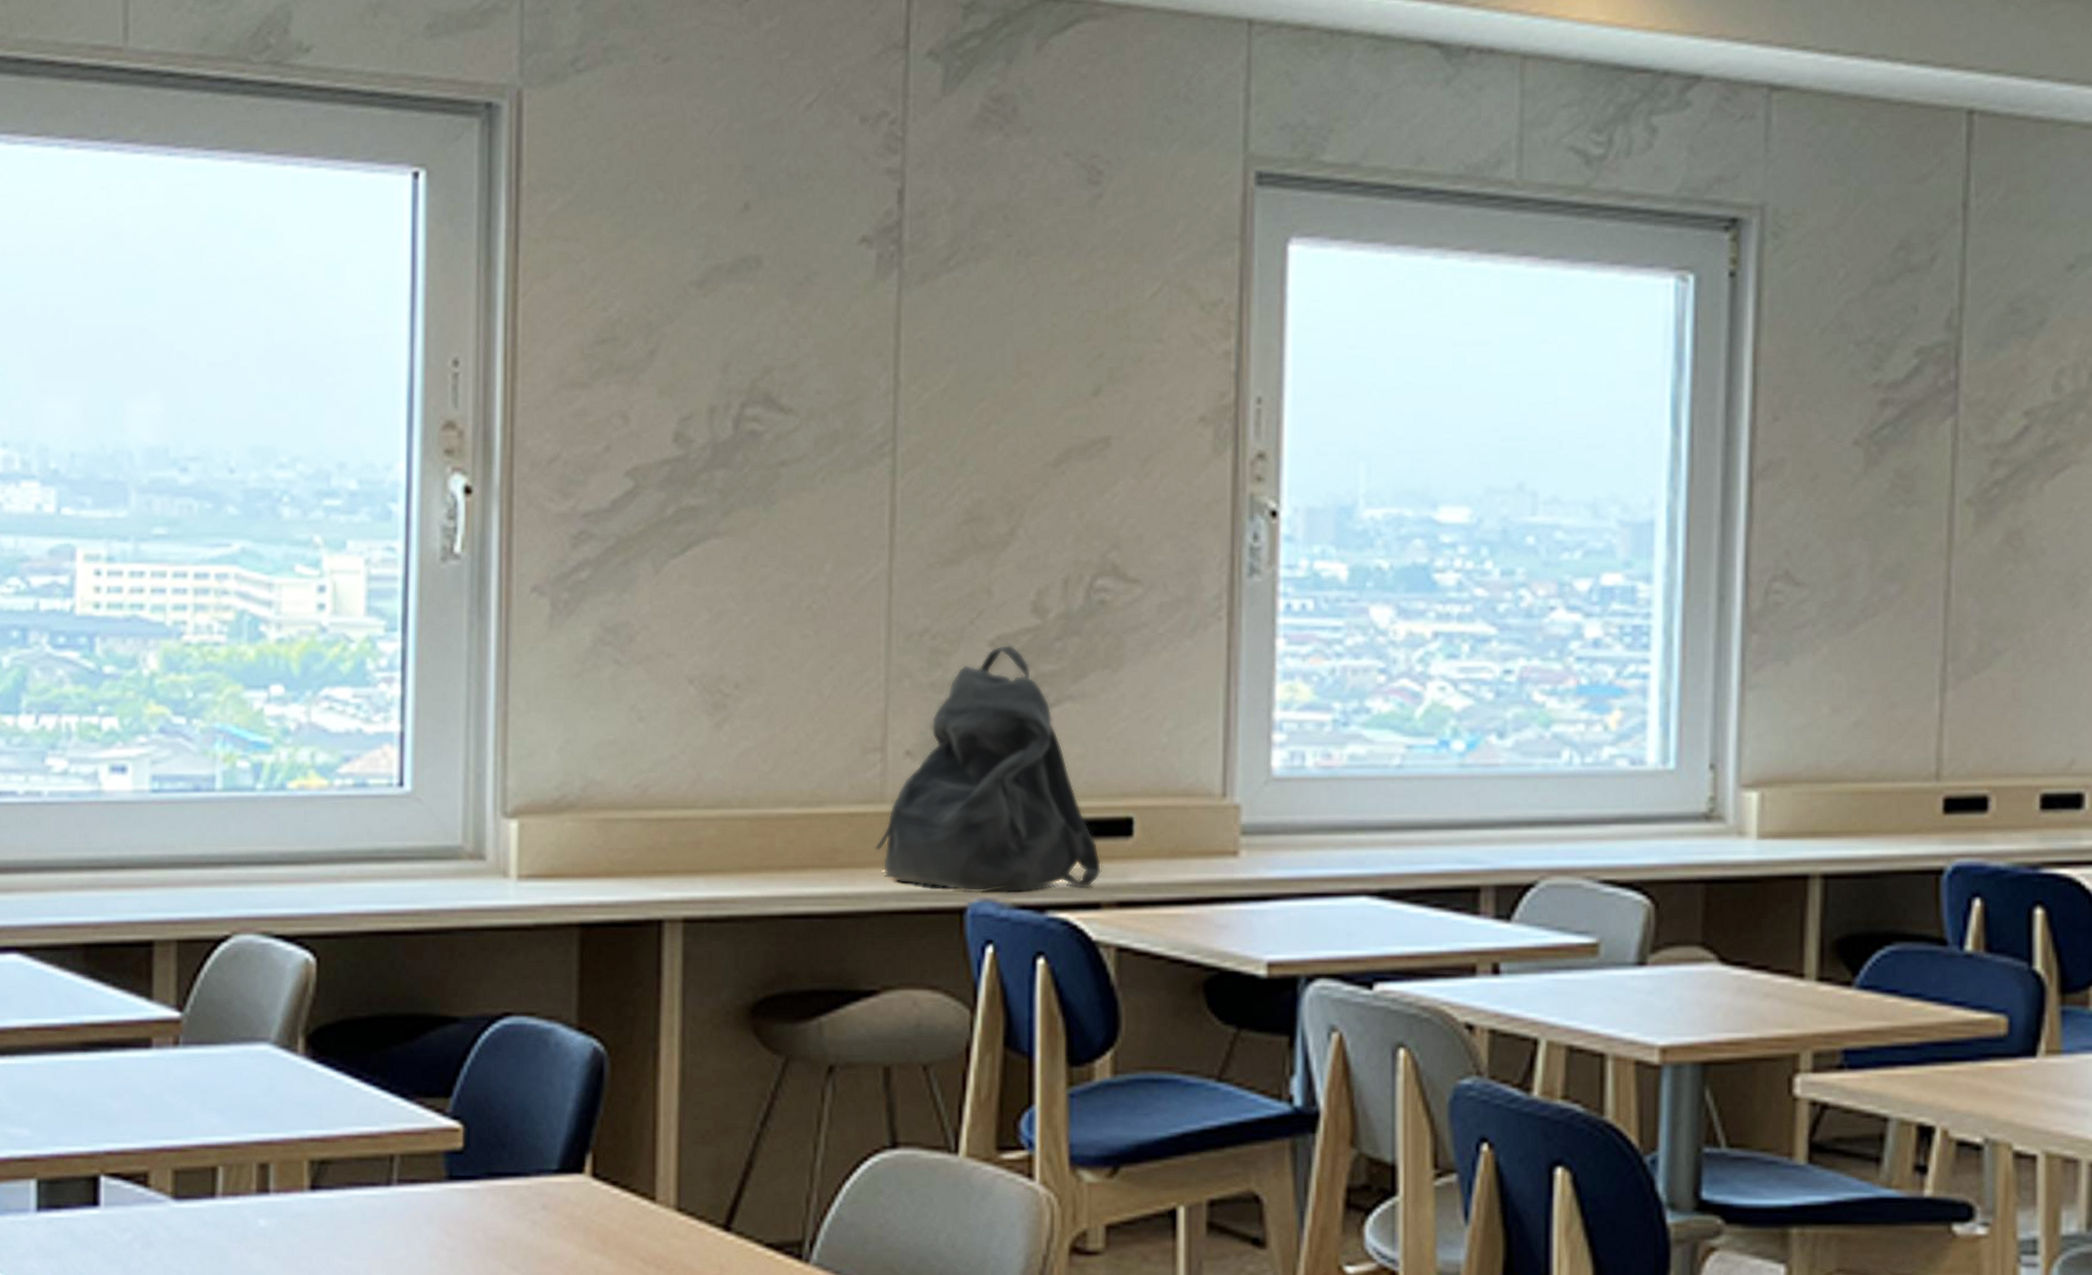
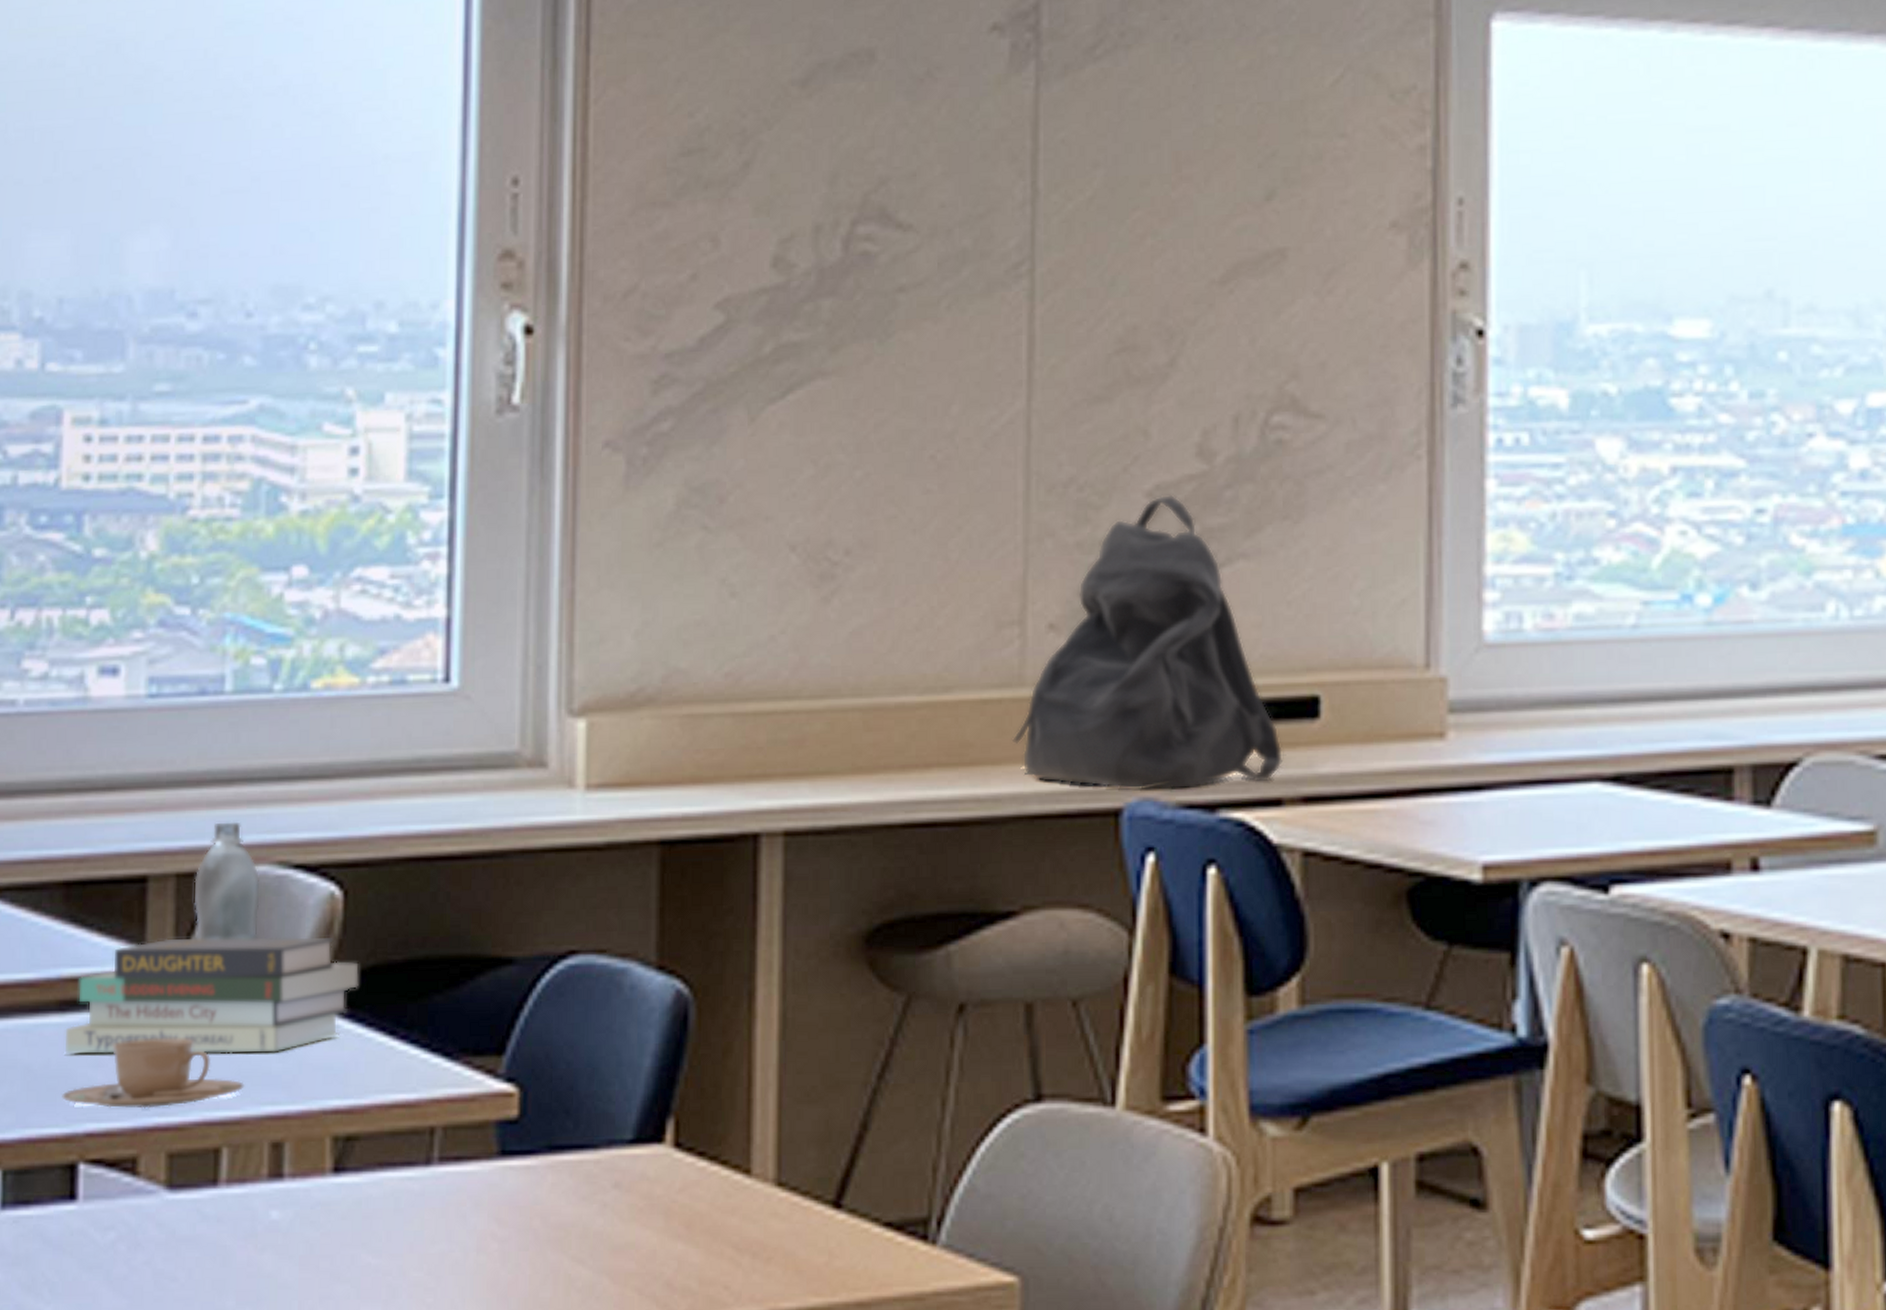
teacup: none [85,1075,236,1133] -> present [62,1038,244,1109]
books: none [87,992,330,1090] -> present [65,936,359,1055]
bottle: none [192,898,247,997] -> present [194,822,260,941]

